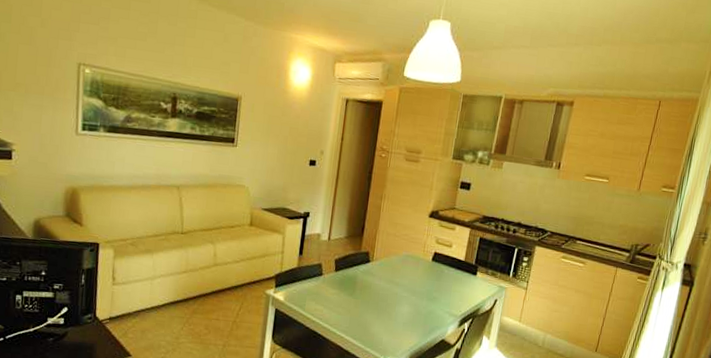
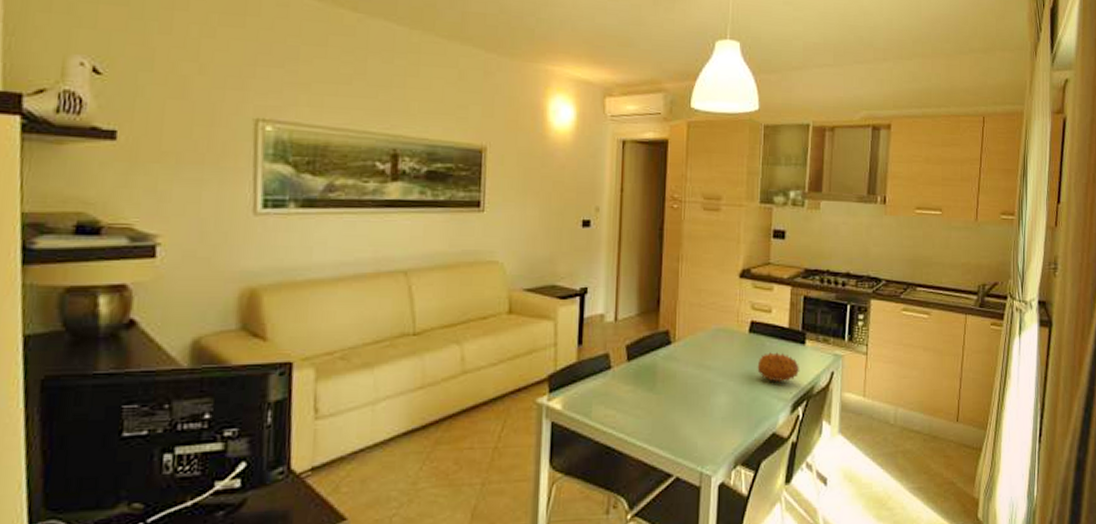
fruit: none [435,278,470,302] -> present [757,352,800,382]

